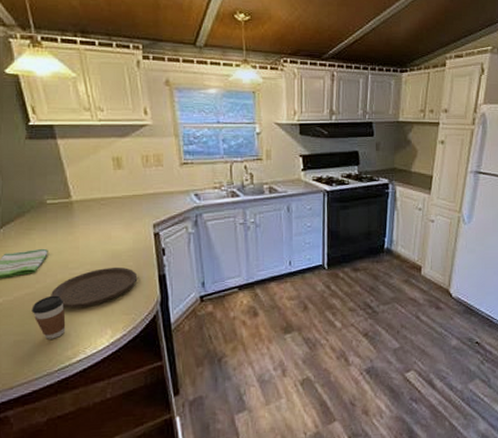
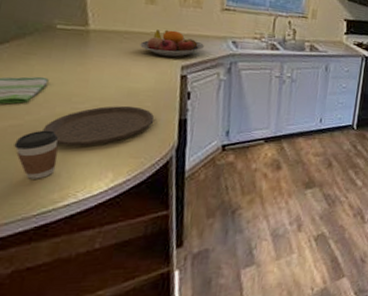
fruit bowl: none [115,191,170,217] -> present [140,29,204,58]

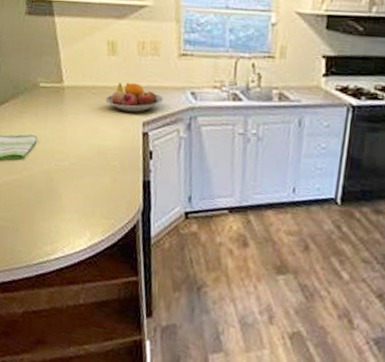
coffee cup: present [14,130,59,179] -> none [17,185,48,231]
plate: present [43,105,155,146] -> none [36,164,122,203]

